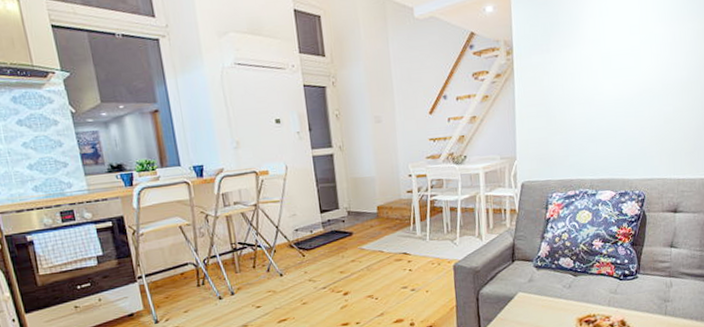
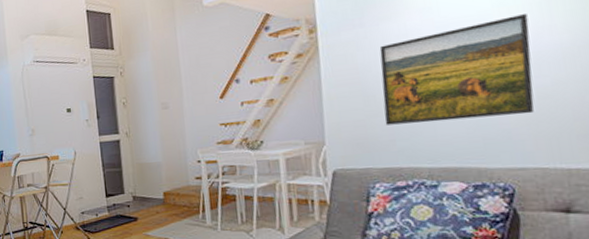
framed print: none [560,52,663,143] -> present [379,14,535,126]

